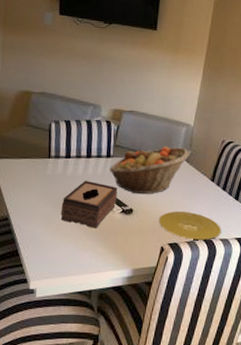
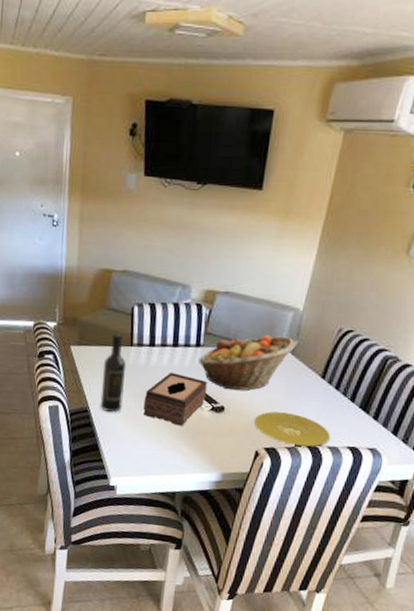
wine bottle: none [20,147,45,220] -> present [100,333,127,413]

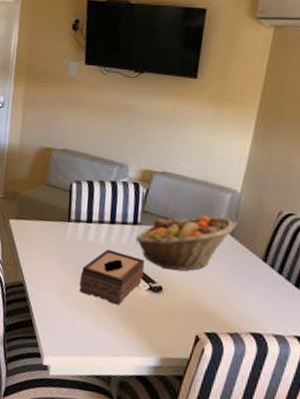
wine bottle: present [100,333,127,413] -> none [36,208,64,288]
plate: present [255,411,330,447] -> none [194,294,275,334]

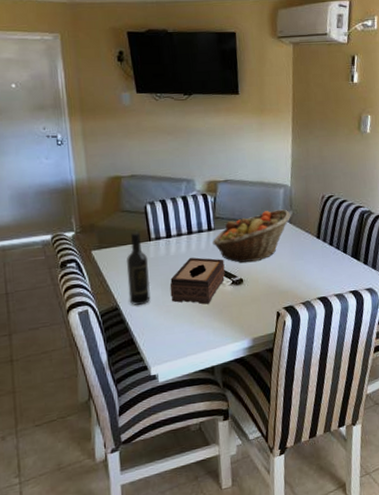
wine bottle: none [36,208,64,288] -> present [126,231,151,306]

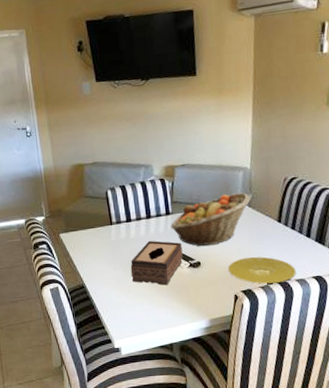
wine bottle: present [126,231,151,306] -> none [90,216,113,285]
plate: none [271,272,335,300] -> present [228,256,296,284]

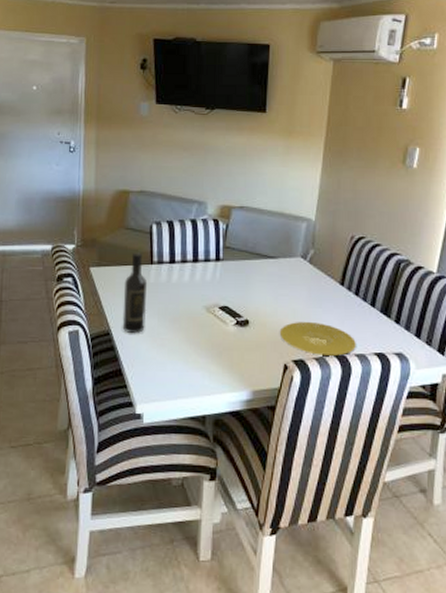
wine bottle: none [90,216,113,285] -> present [122,252,148,334]
tissue box: present [130,241,183,286] -> none [167,289,230,343]
fruit basket: present [170,192,250,247] -> none [219,246,312,303]

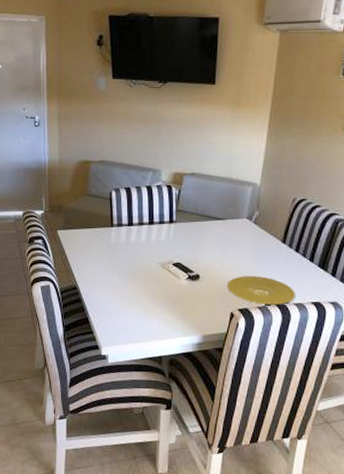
wine bottle: present [122,252,148,334] -> none [87,216,109,288]

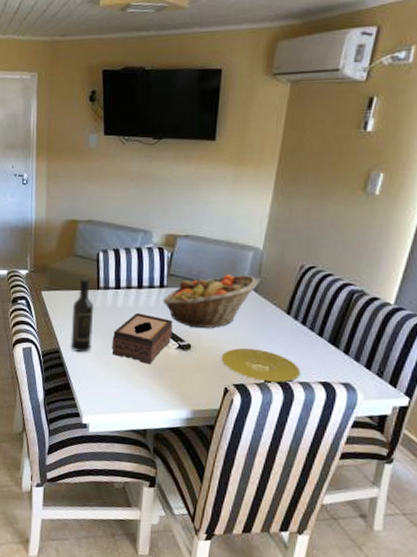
wine bottle: none [87,216,109,288] -> present [70,278,94,353]
tissue box: none [127,248,182,295] -> present [112,313,173,364]
fruit basket: none [173,208,257,260] -> present [163,274,258,328]

